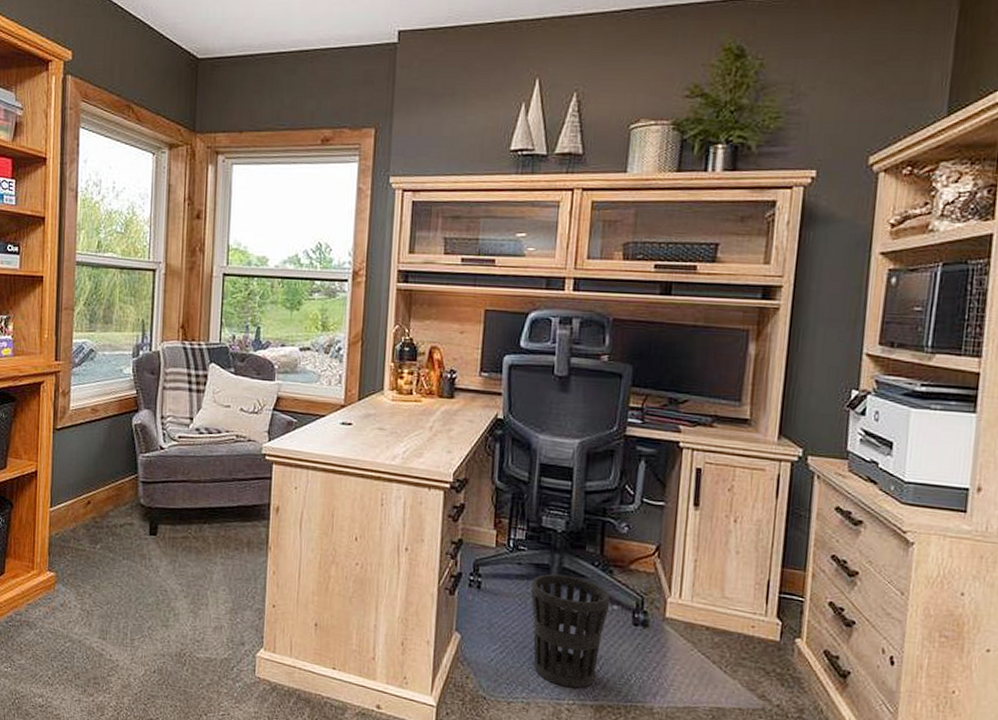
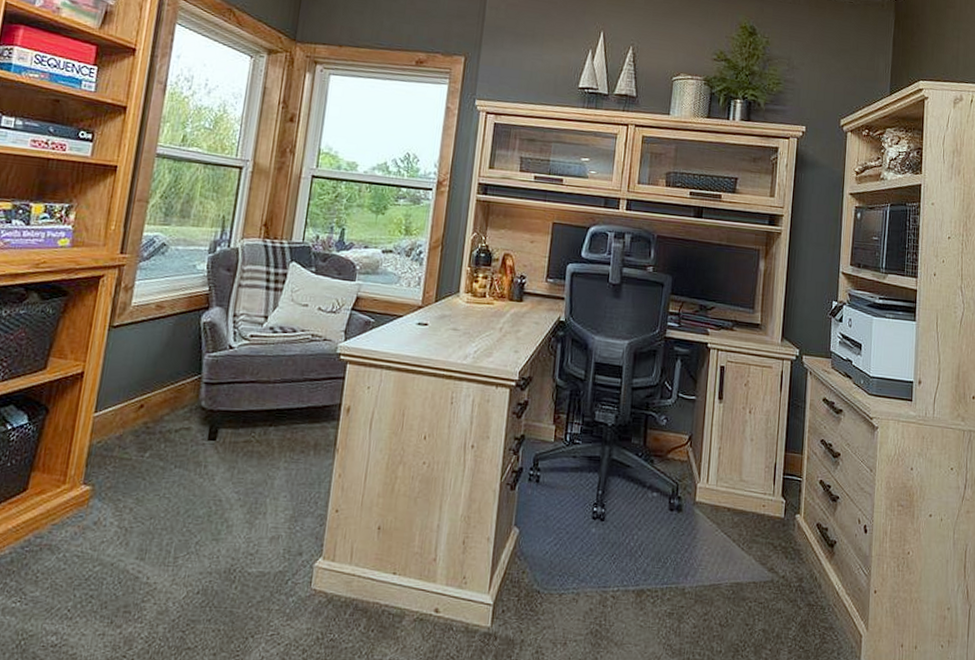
wastebasket: present [531,574,611,689] -> none [583,465,651,575]

